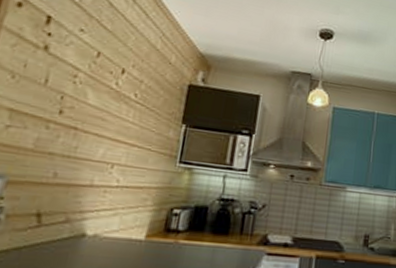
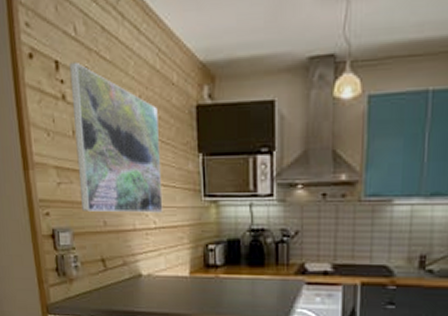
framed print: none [29,21,150,172] -> present [69,62,163,213]

